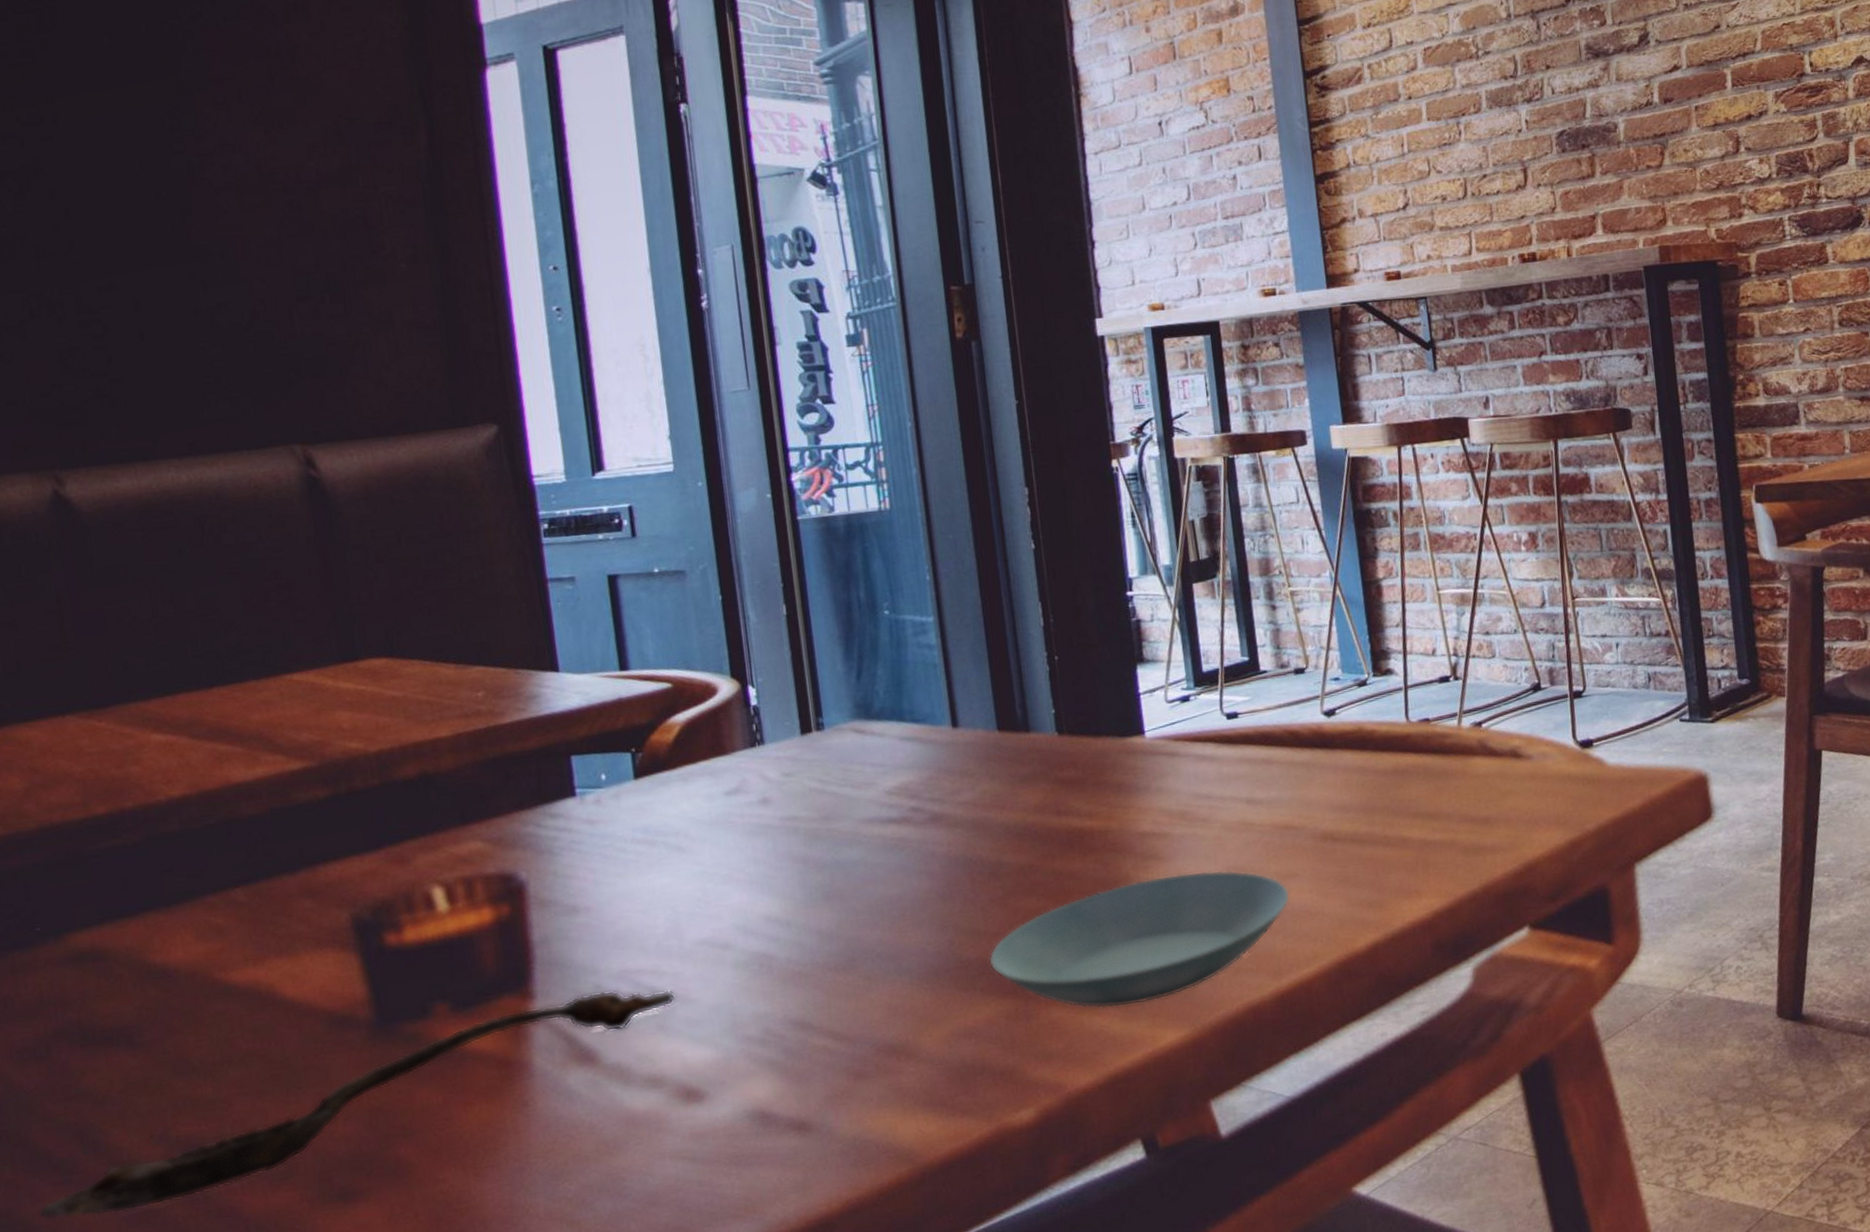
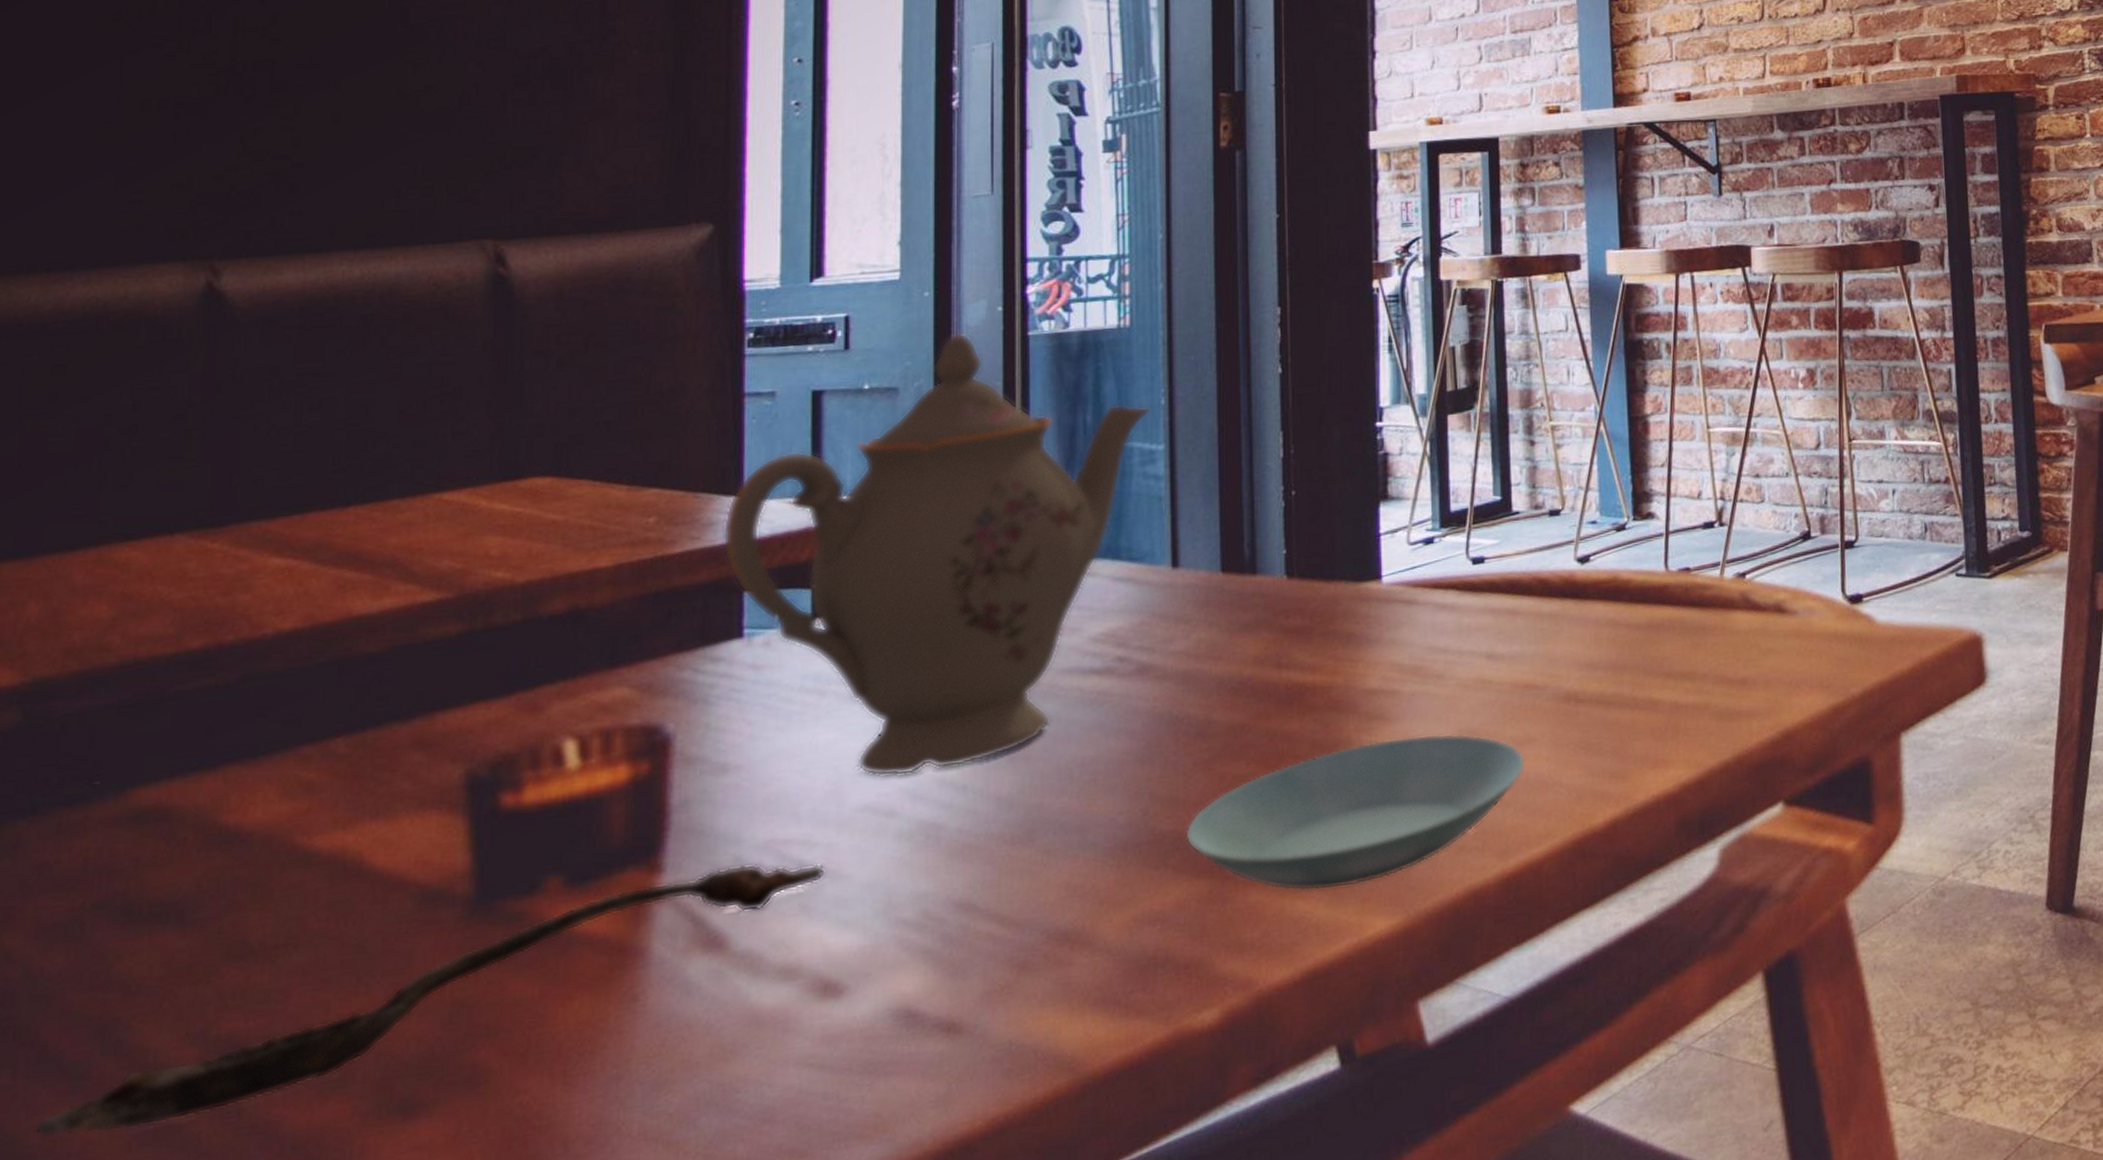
teapot: none [544,518,918,915] -> present [722,332,1151,777]

